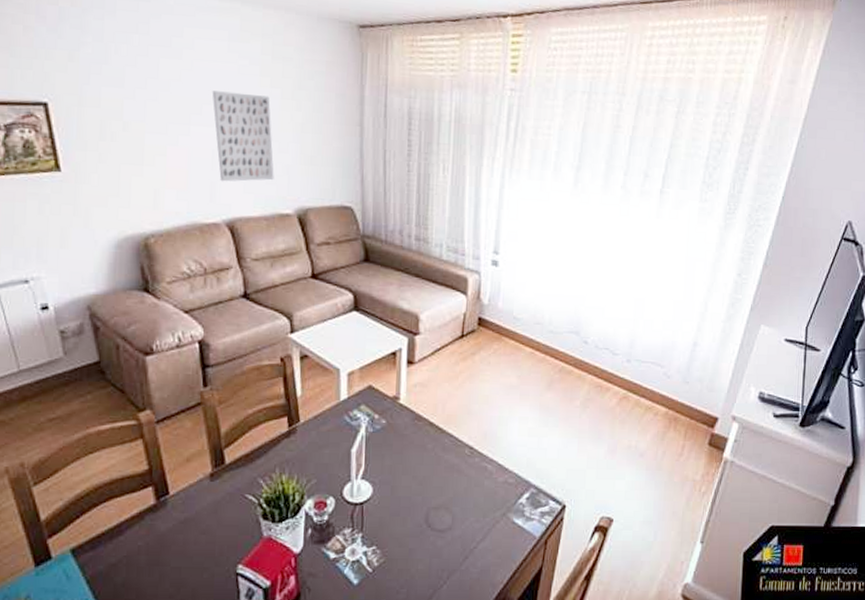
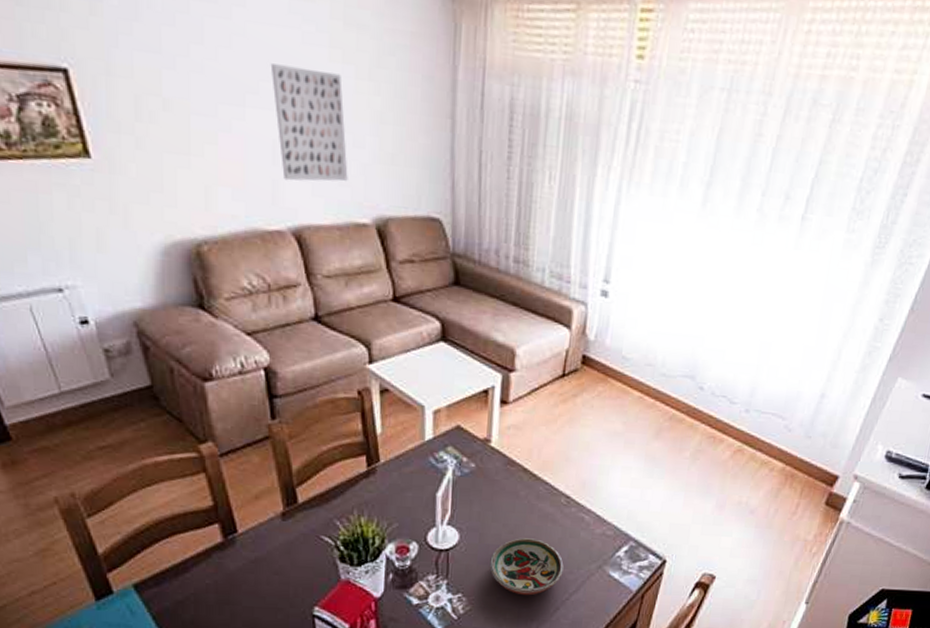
decorative bowl: none [401,489,470,546] -> present [489,538,564,596]

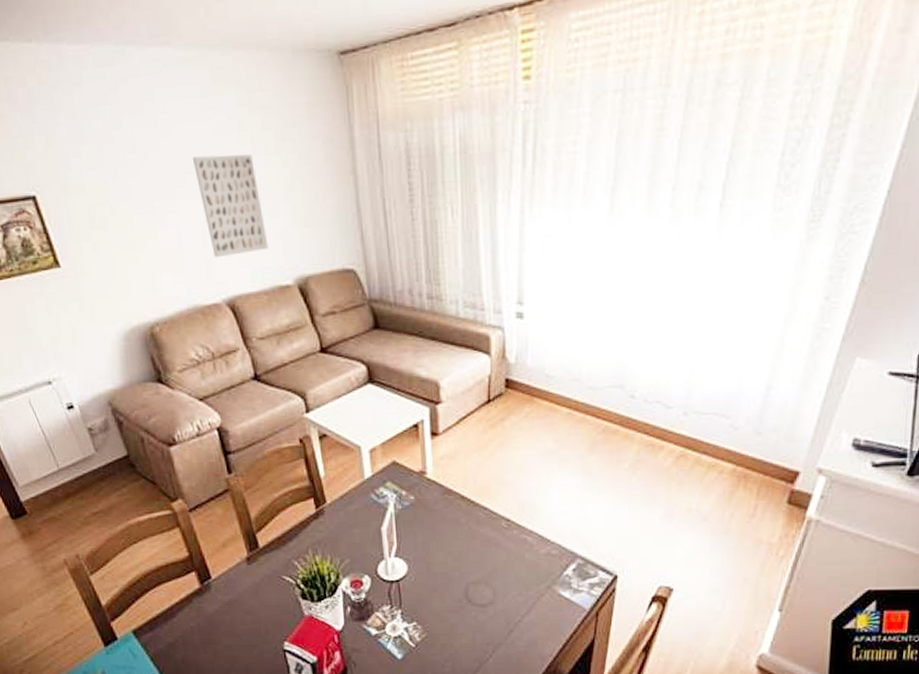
decorative bowl: present [489,538,564,596] -> none [439,564,512,620]

